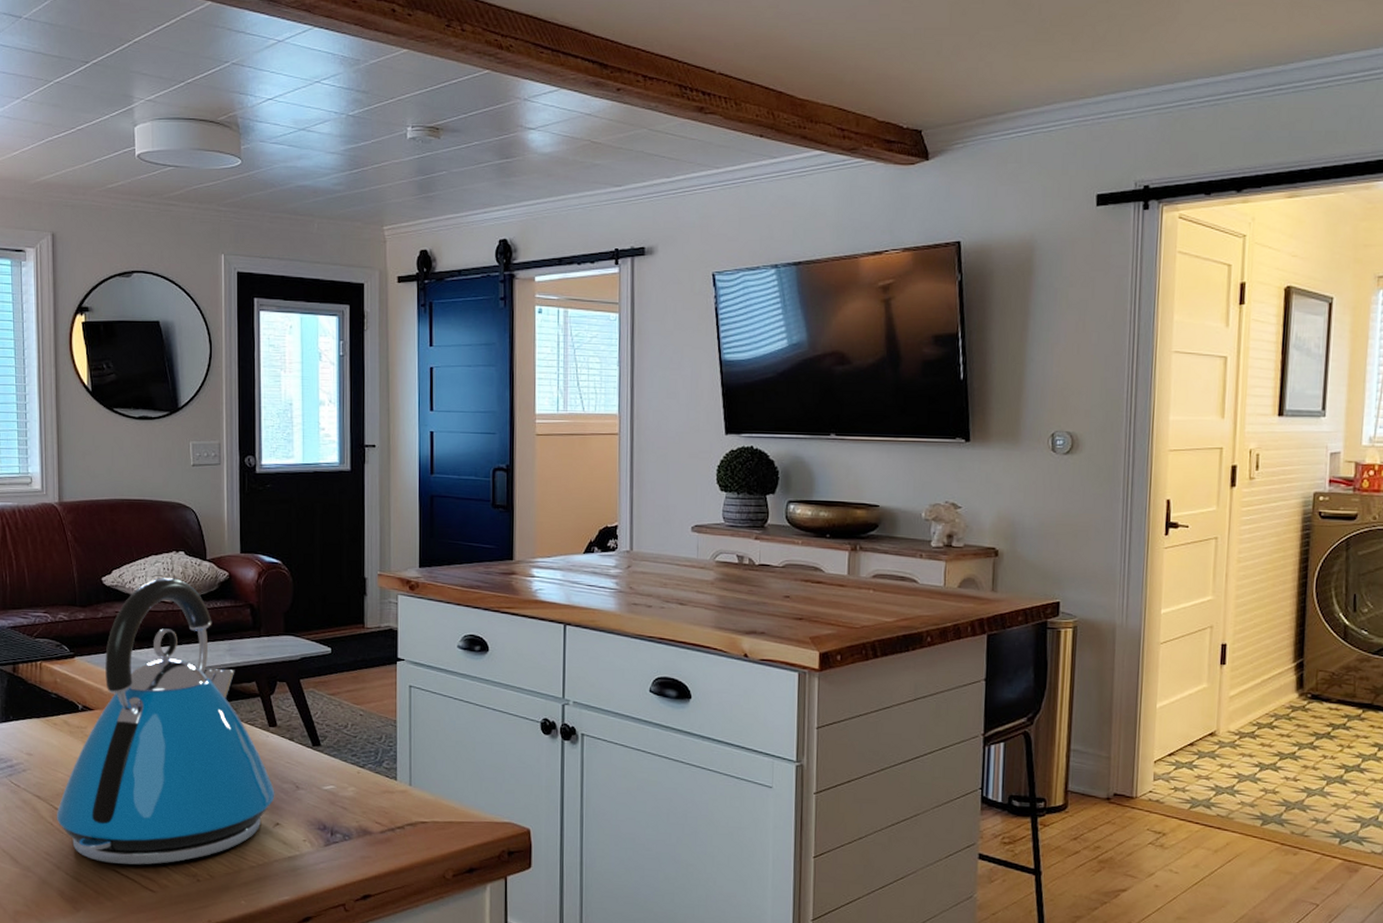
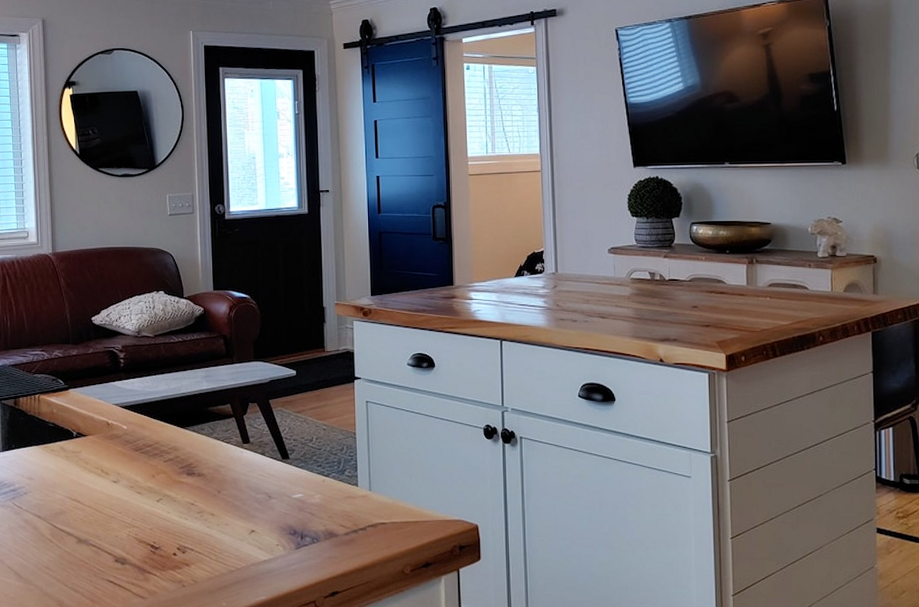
kettle: present [57,577,275,866] -> none [56,314,250,575]

